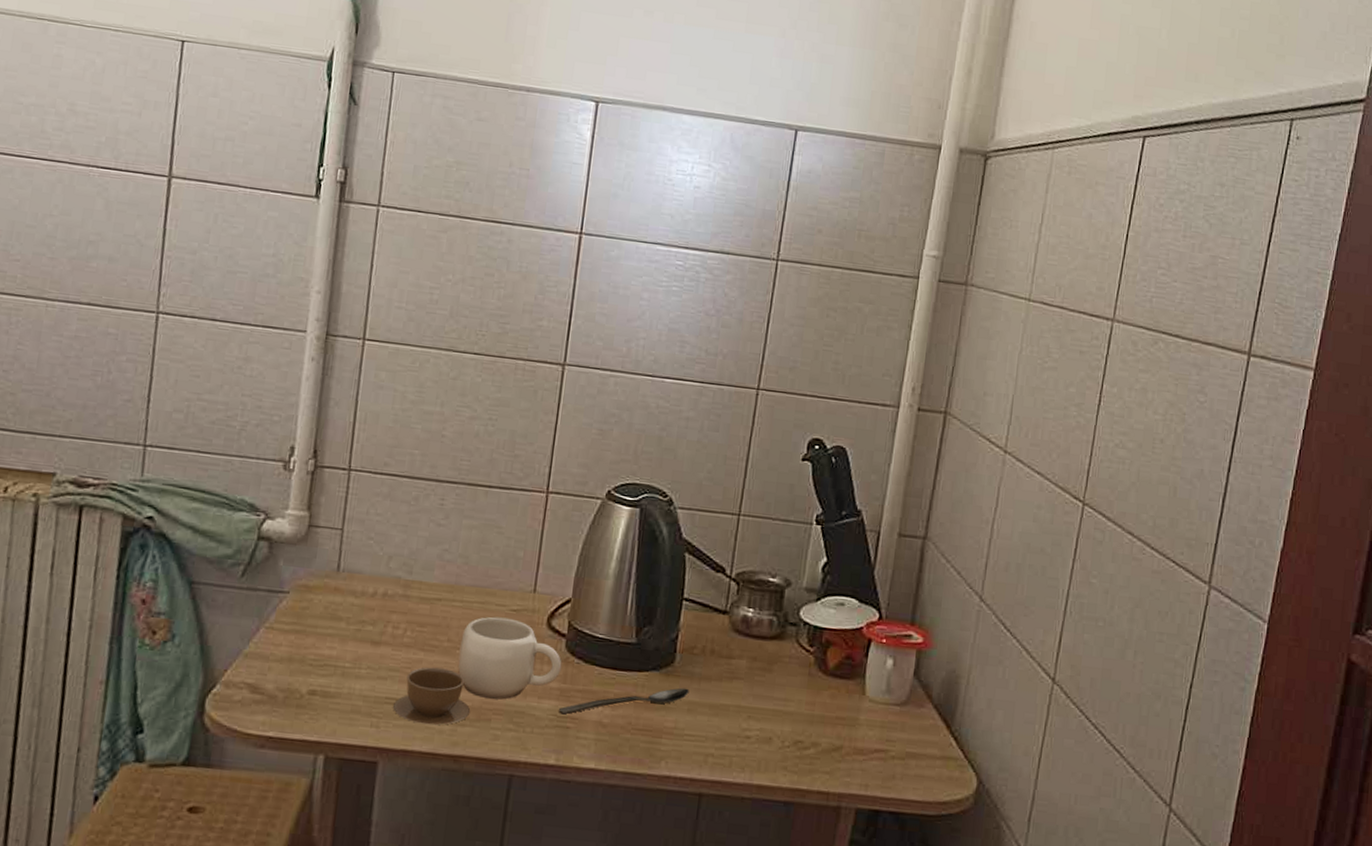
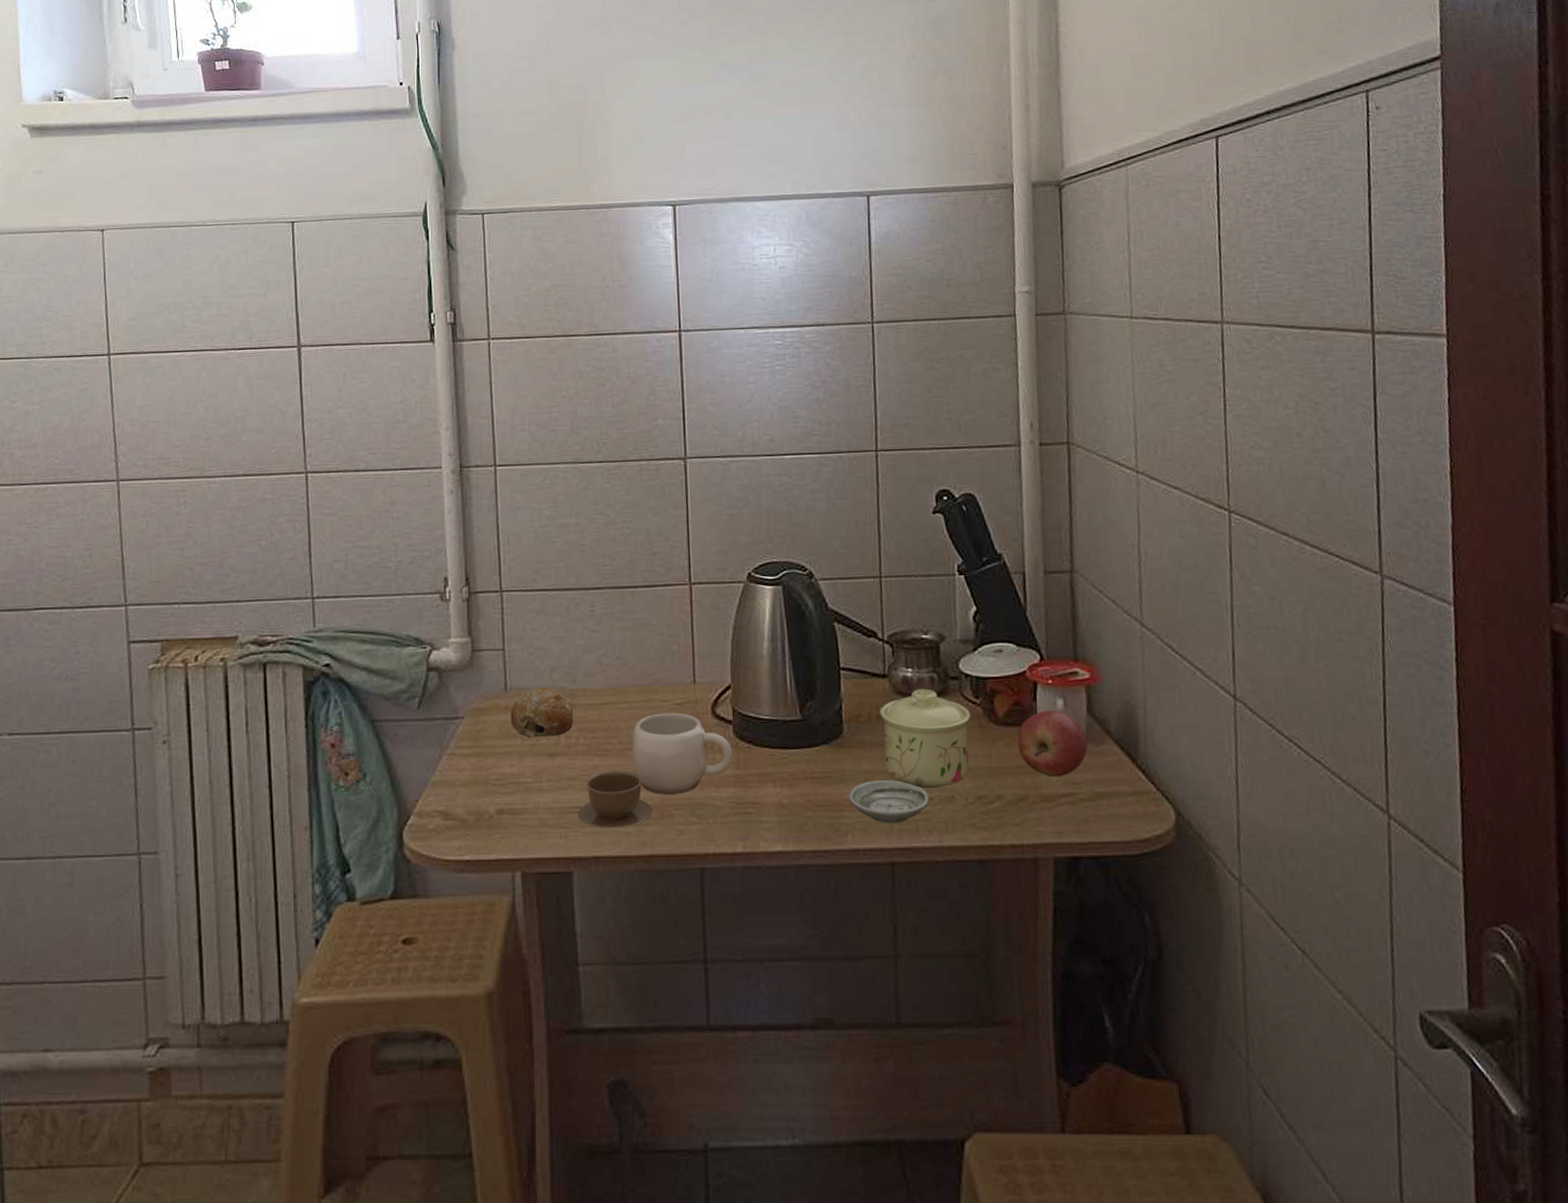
bread roll: none [338,572,406,624] -> present [510,686,573,737]
spoon: present [559,687,689,715] -> none [738,758,863,801]
saucer: none [668,712,748,757] -> present [847,780,930,824]
sugar bowl: none [709,629,803,728] -> present [879,688,971,789]
apple: none [841,668,909,733] -> present [1017,710,1088,778]

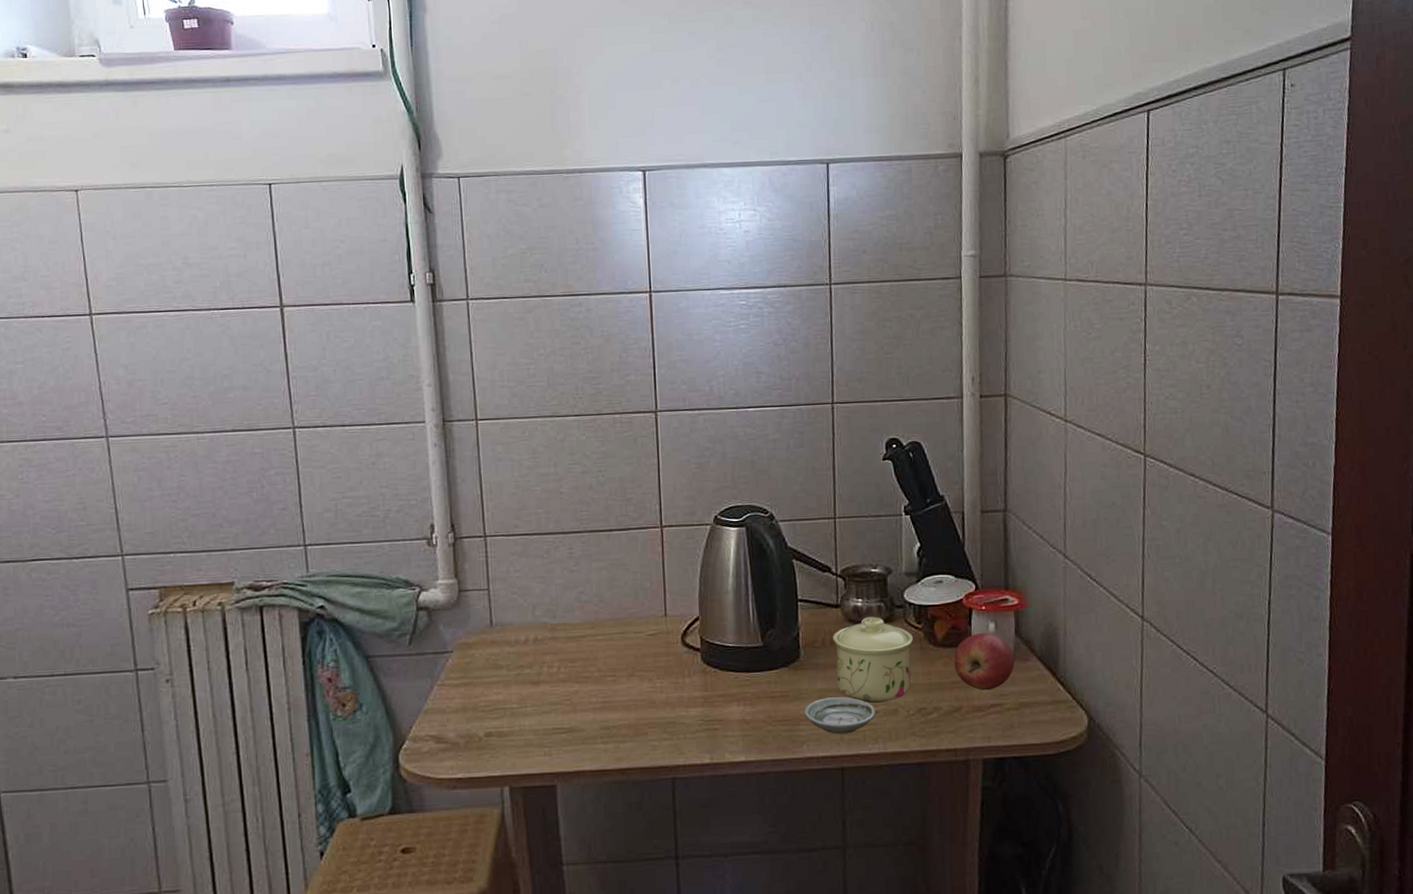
bread roll: present [510,686,573,737] -> none [496,621,555,668]
teacup: present [578,771,653,829] -> none [561,695,629,747]
mug: present [631,712,733,794] -> none [608,642,701,715]

